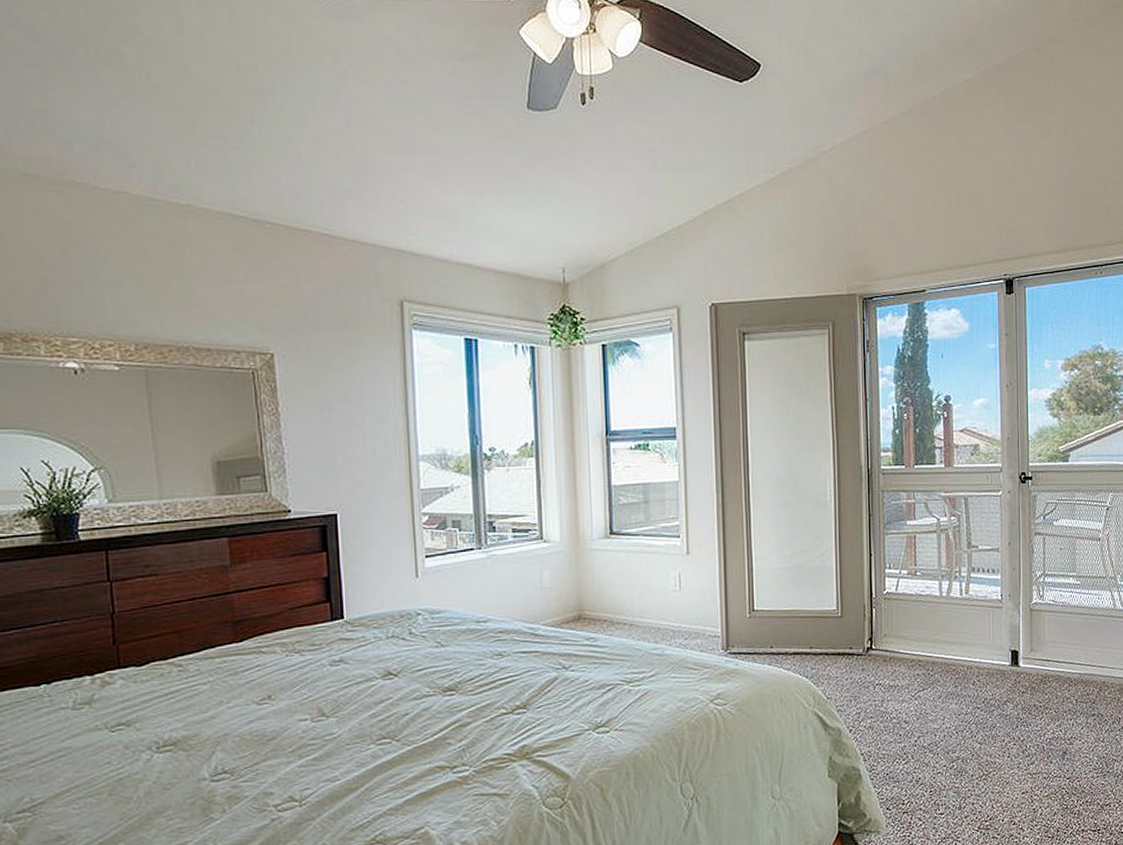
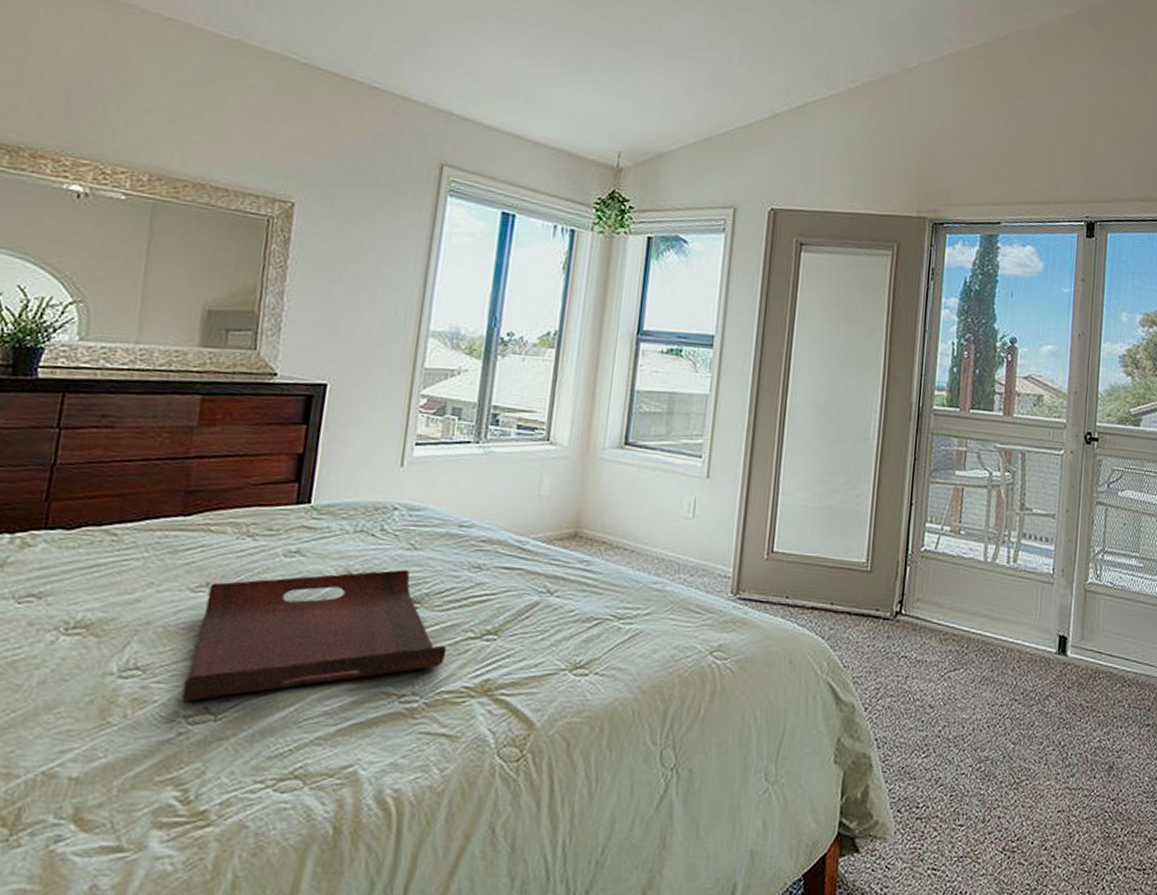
serving tray: none [268,664,485,793] -> present [182,569,447,701]

